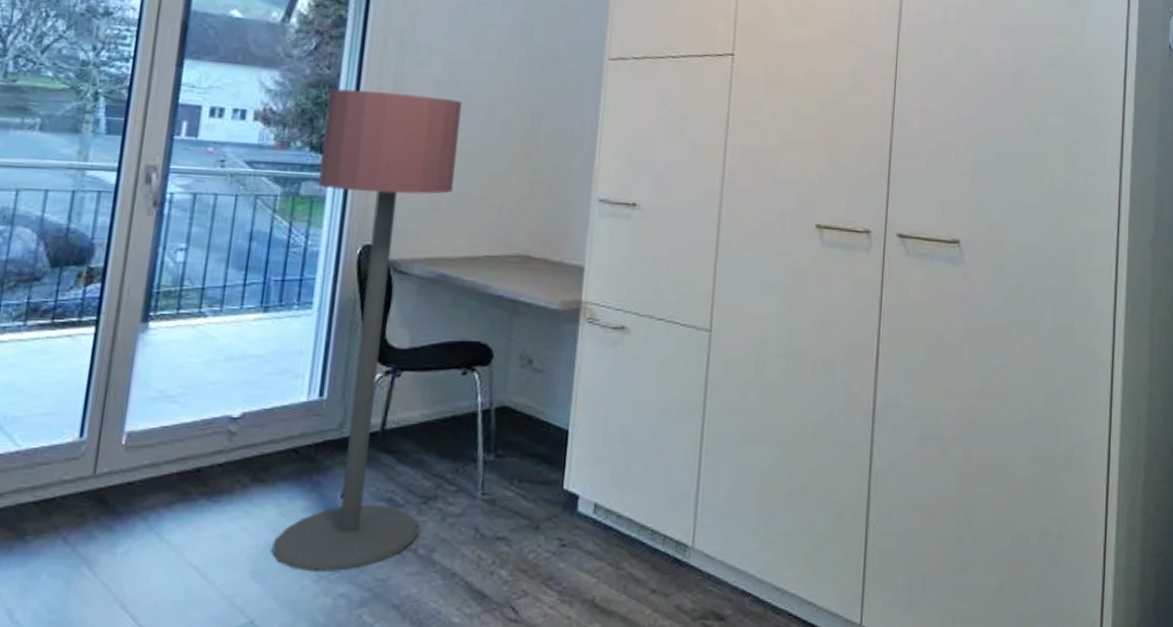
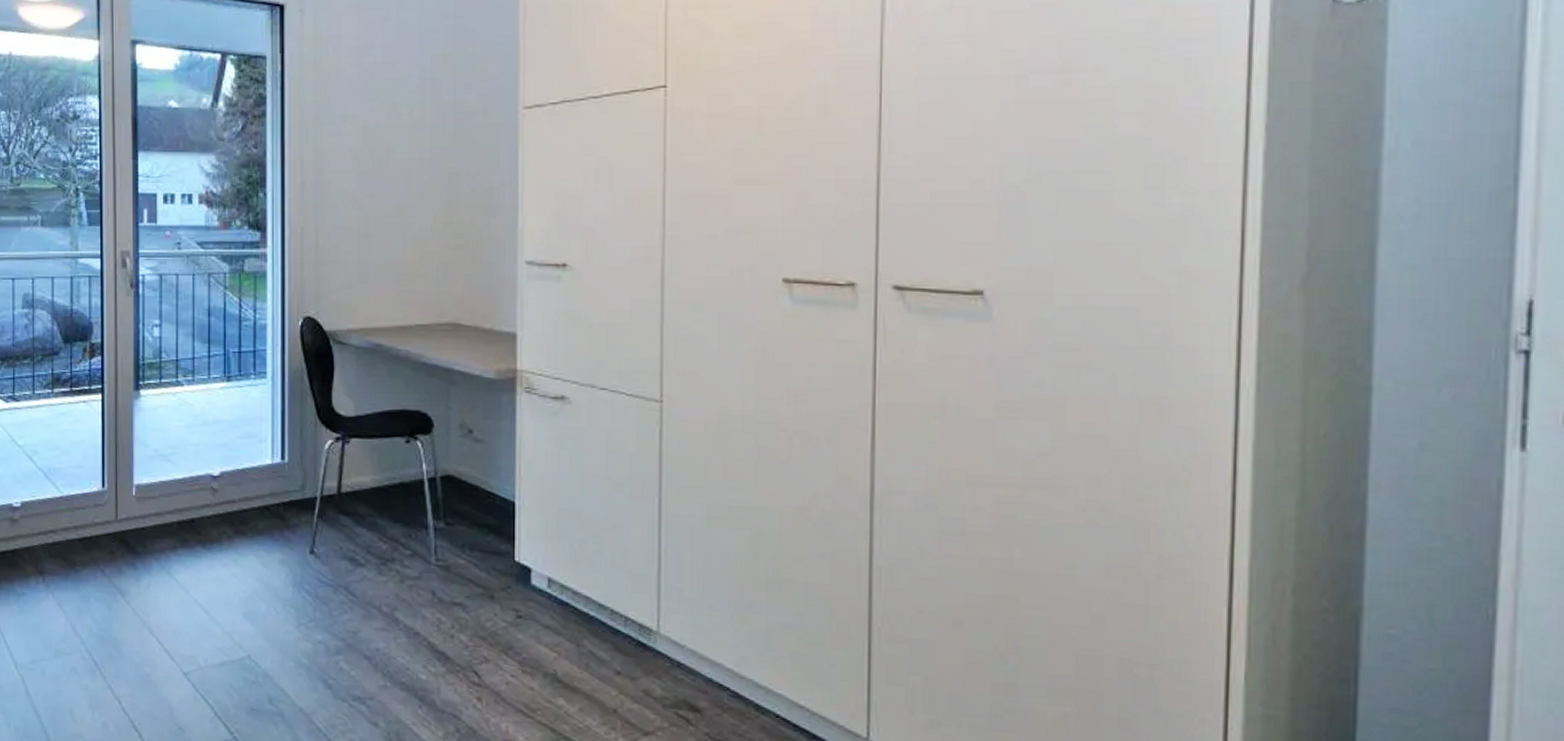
floor lamp: present [271,88,463,572] -> none [258,165,380,620]

